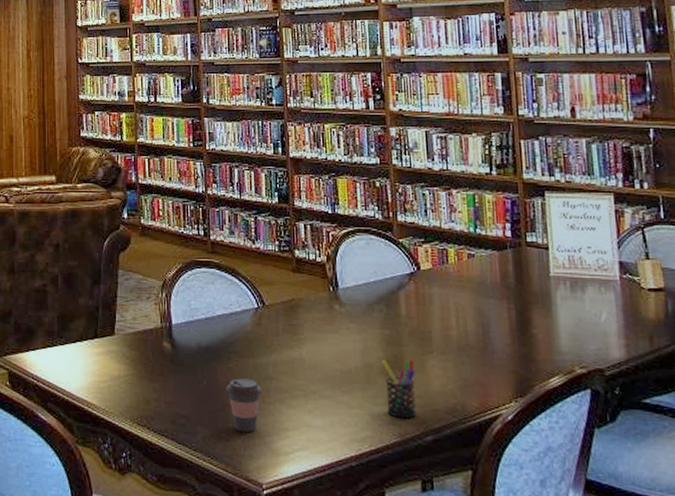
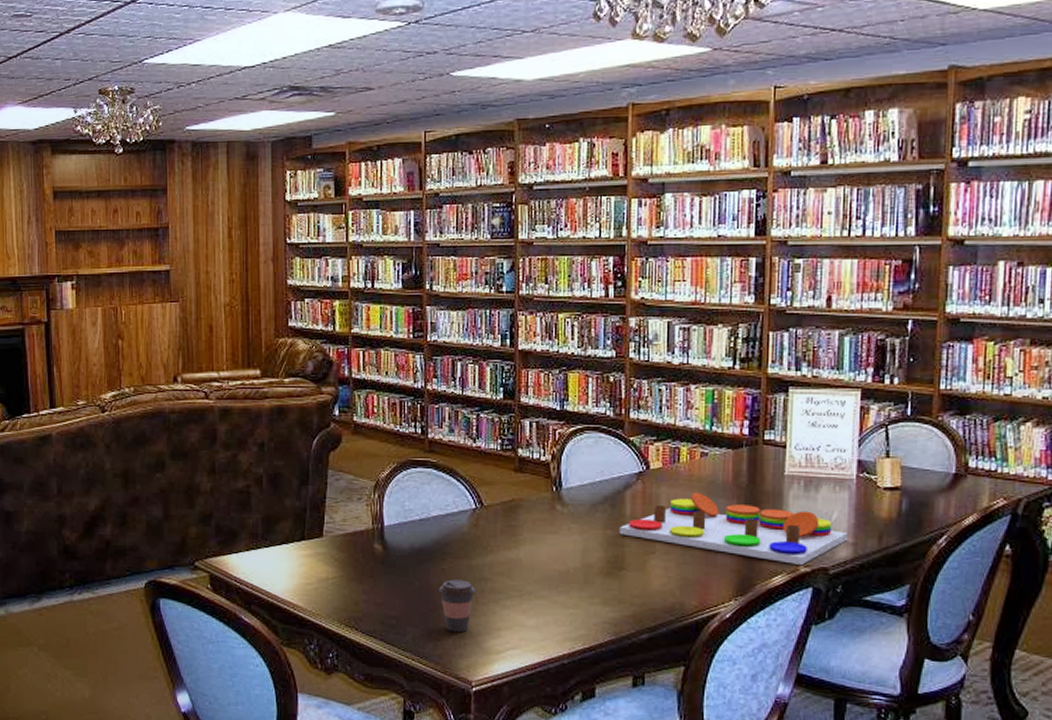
pen holder: present [382,359,416,419] -> none [602,559,635,618]
board game: none [396,292,620,367] -> present [619,492,849,566]

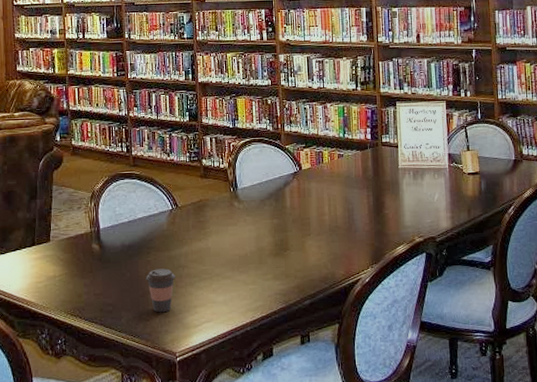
board game: present [619,492,849,566] -> none [283,185,447,237]

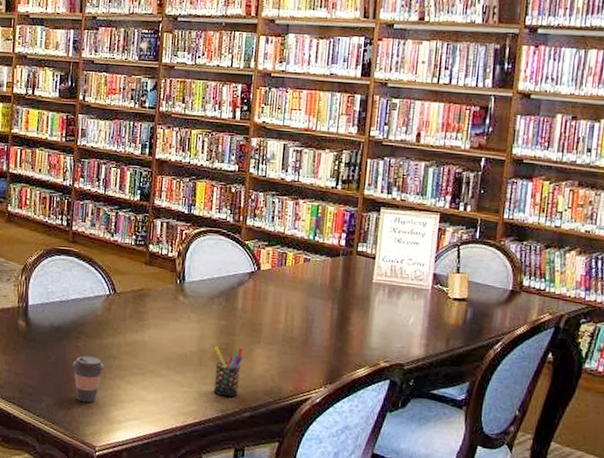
pen holder: none [271,241,297,289] -> present [213,346,243,397]

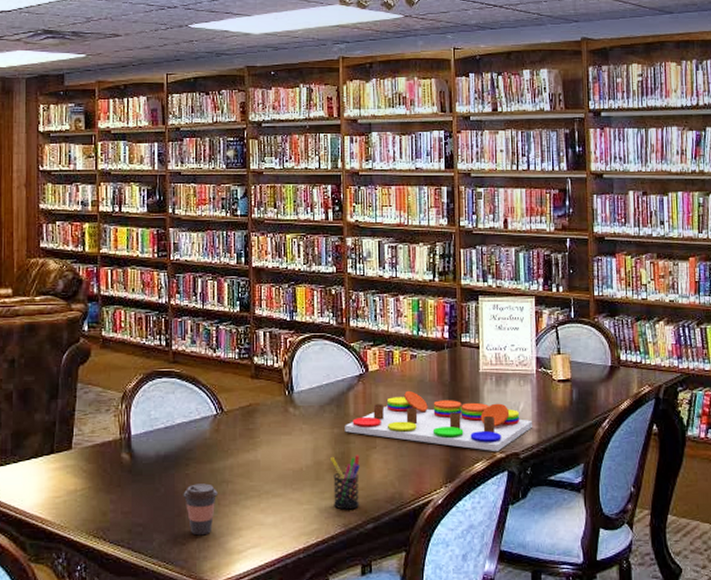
board game: none [231,292,422,361] -> present [345,390,533,452]

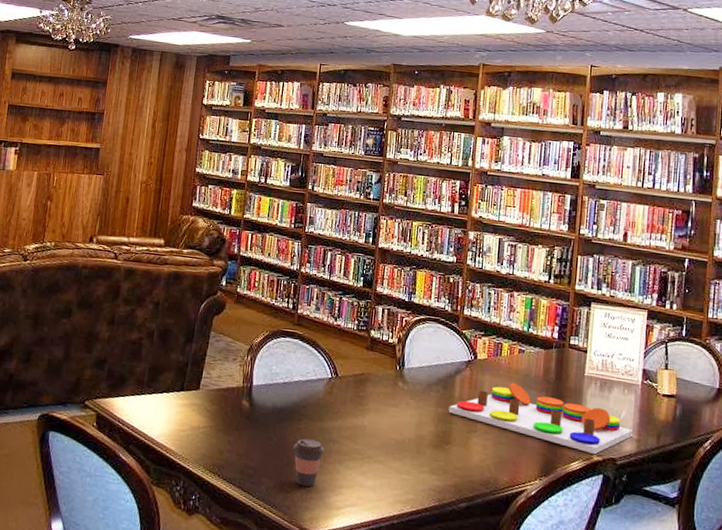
pen holder: present [331,454,360,510] -> none [431,433,460,487]

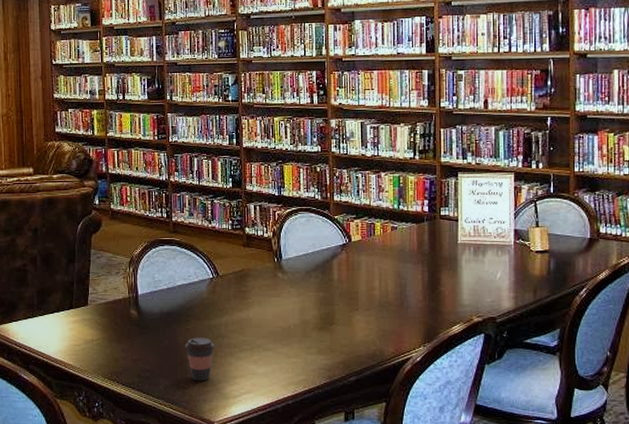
board game: present [448,382,634,455] -> none [329,259,510,317]

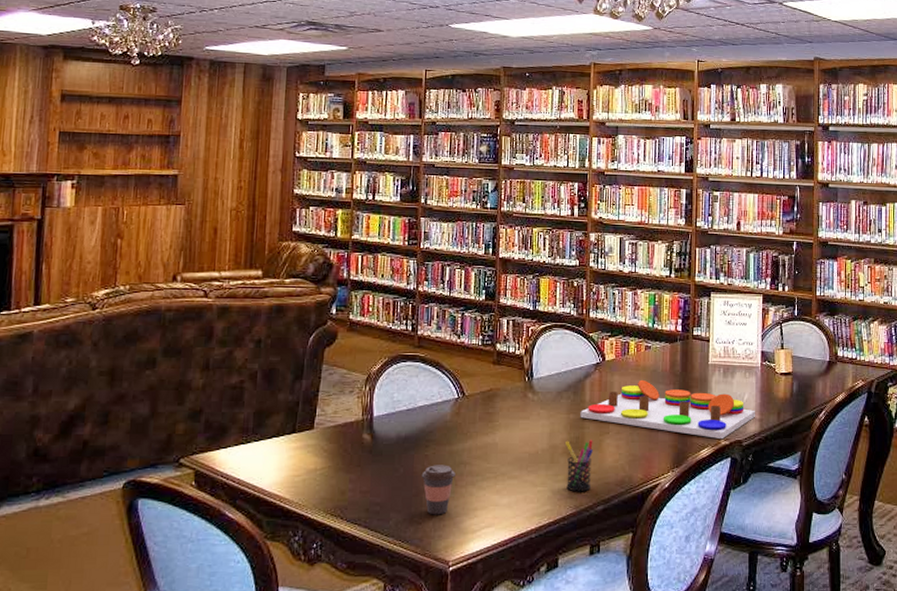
pen holder: none [316,315,343,364] -> present [565,439,593,492]
board game: none [329,259,510,317] -> present [580,379,756,440]

